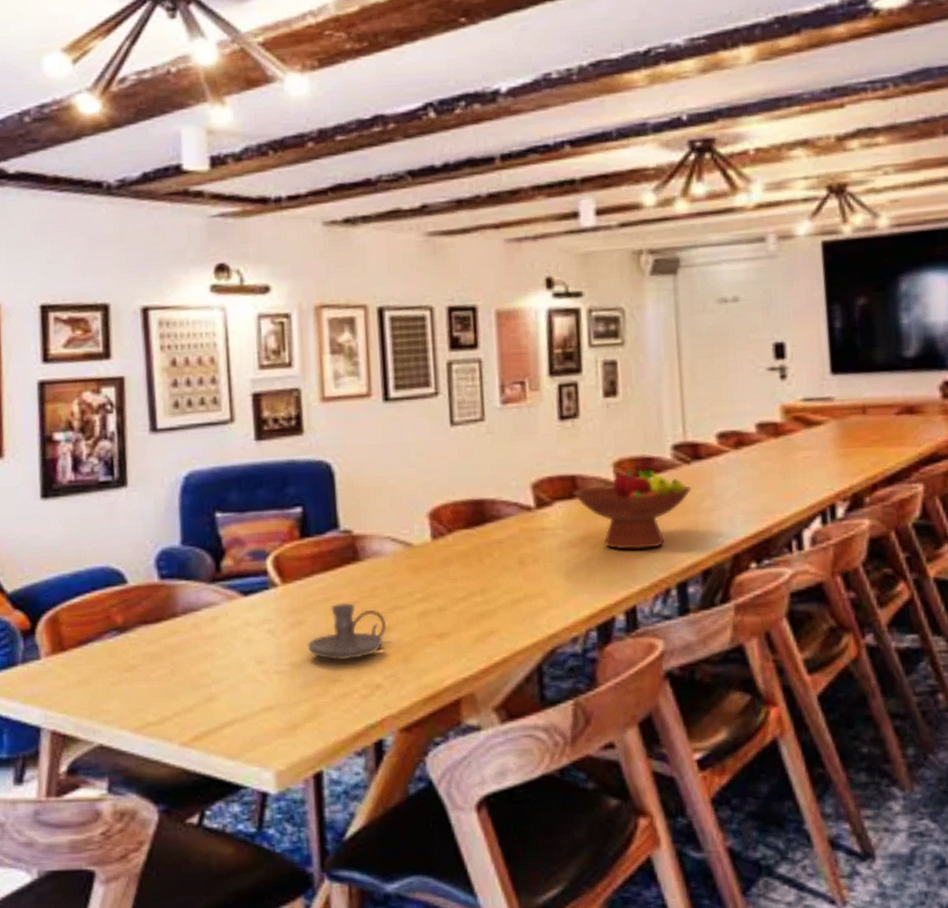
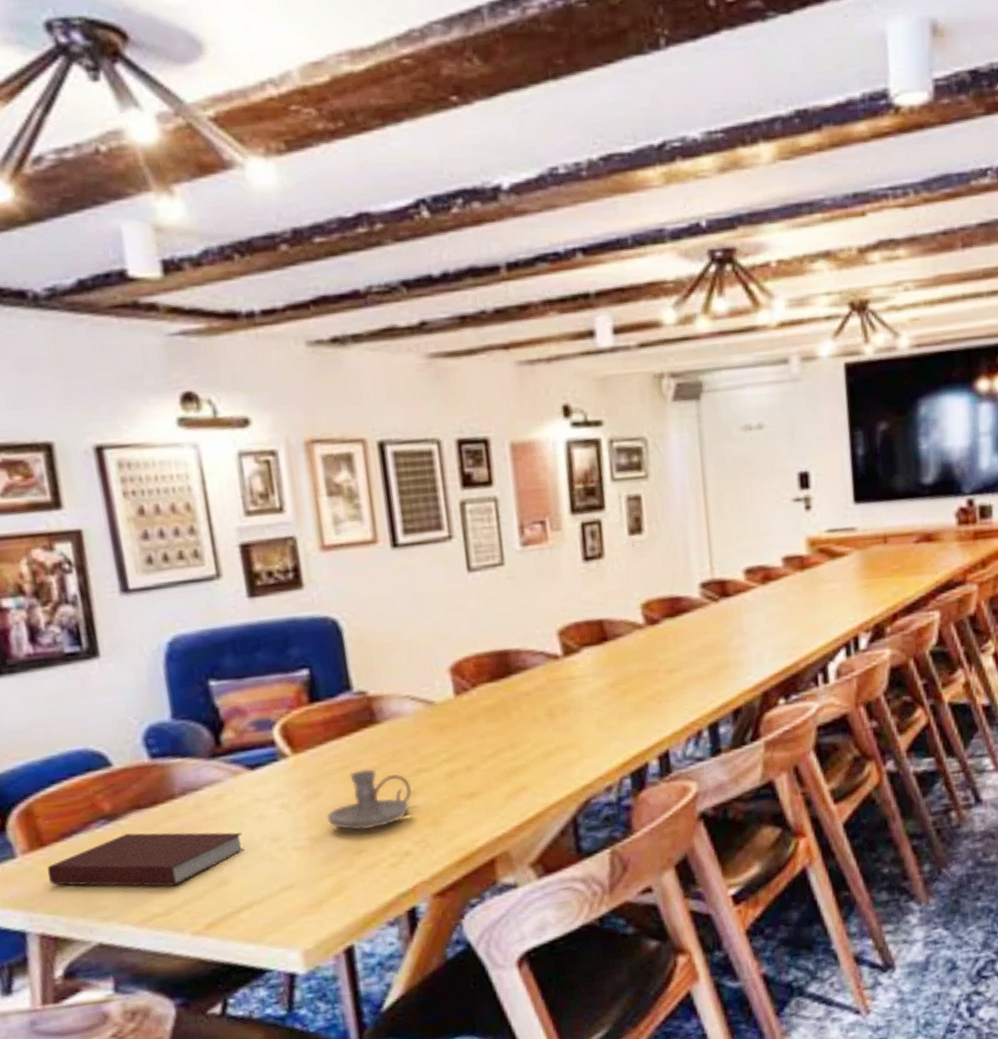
notebook: none [64,645,233,698] -> present [47,832,245,887]
fruit bowl: present [572,465,691,550] -> none [600,605,720,695]

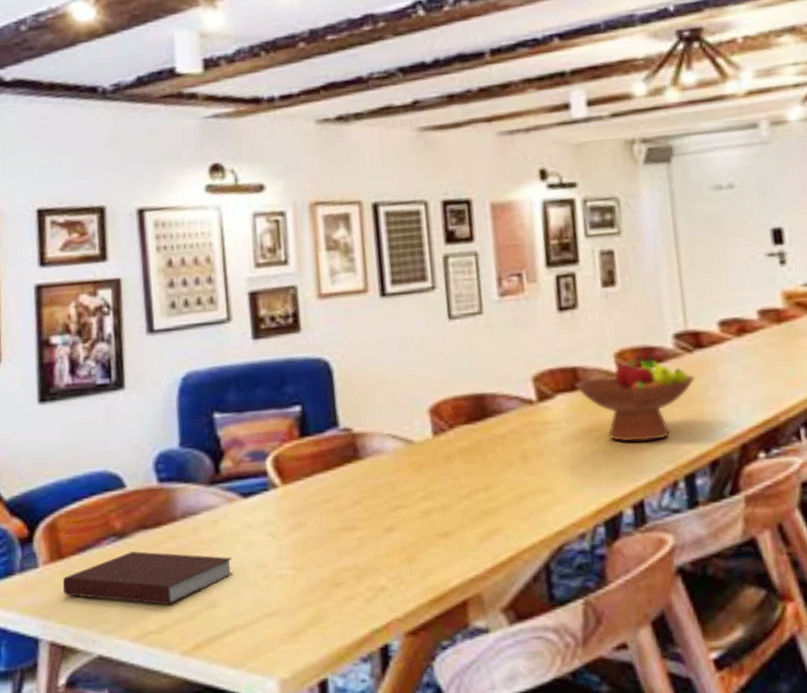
candle holder: present [326,768,413,831] -> none [309,502,390,563]
fruit bowl: none [600,605,720,695] -> present [574,355,695,442]

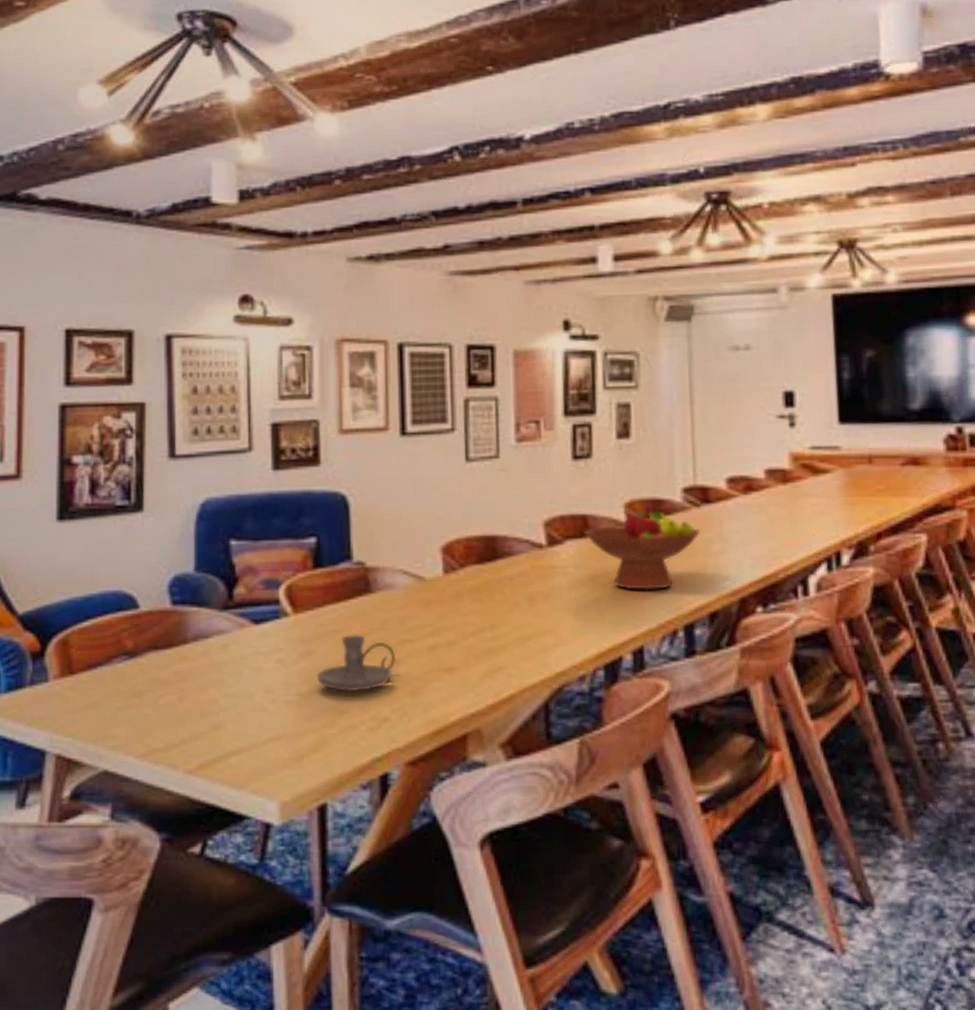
notebook: present [62,551,234,605] -> none [71,671,241,725]
candle holder: none [309,502,390,563] -> present [316,634,397,692]

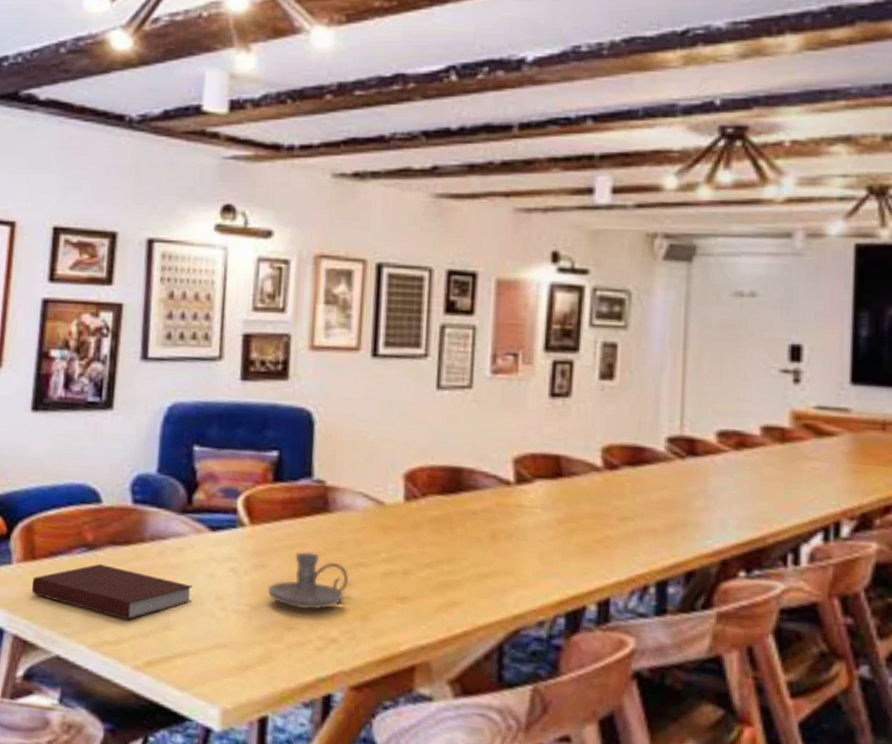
notebook: none [71,671,241,725] -> present [31,564,193,620]
fruit bowl: present [584,506,700,591] -> none [555,453,683,542]

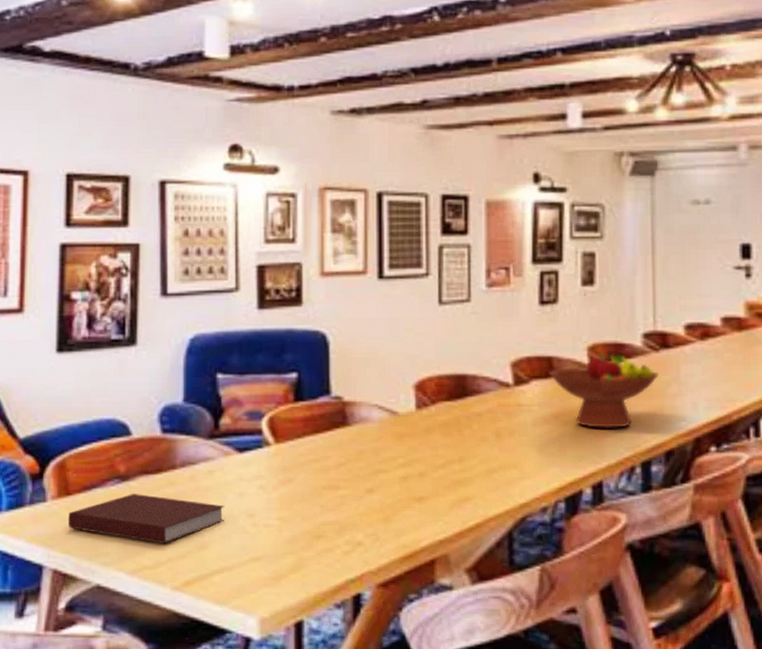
candle holder: present [267,551,350,610] -> none [295,463,371,518]
fruit bowl: none [555,453,683,542] -> present [549,350,659,429]

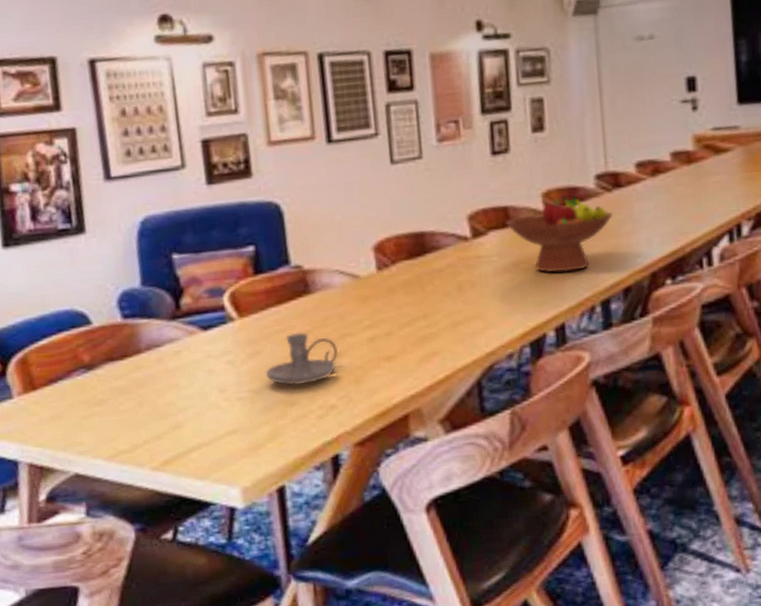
notebook: present [67,494,225,544] -> none [37,381,197,428]
candle holder: none [295,463,371,518] -> present [265,332,339,386]

